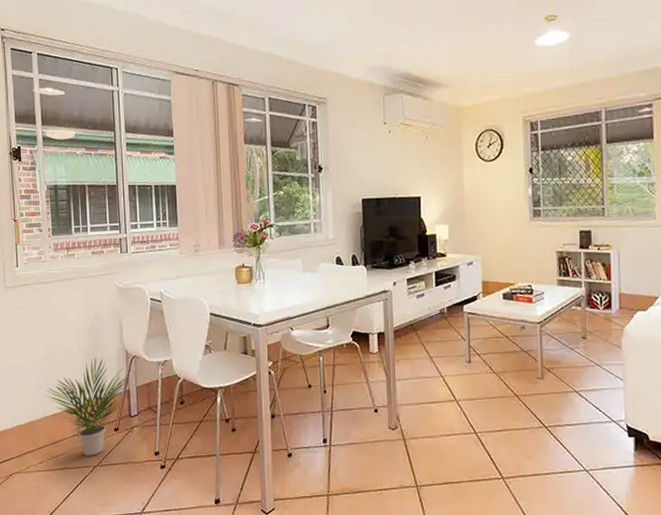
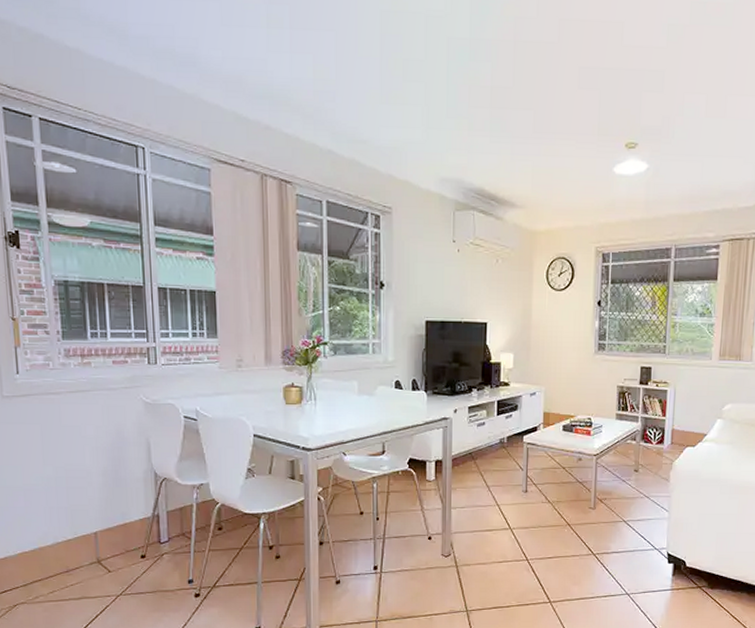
potted plant: present [44,358,128,456] -> none [55,480,157,585]

